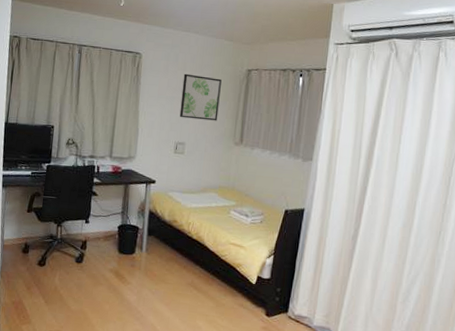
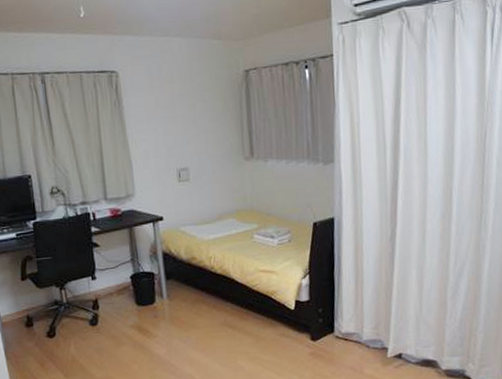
wall art: present [179,73,222,121] -> none [172,86,221,140]

